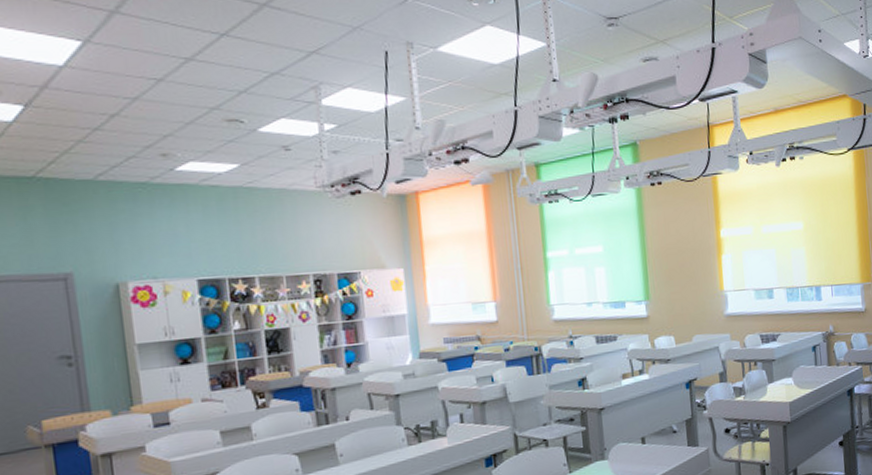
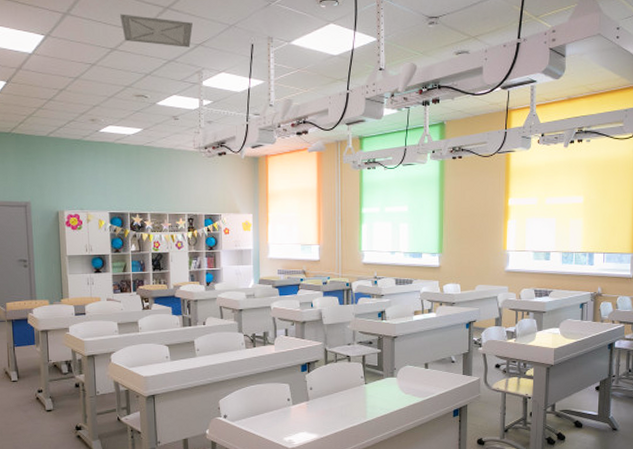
ceiling vent: none [196,12,303,56] -> present [120,14,193,48]

